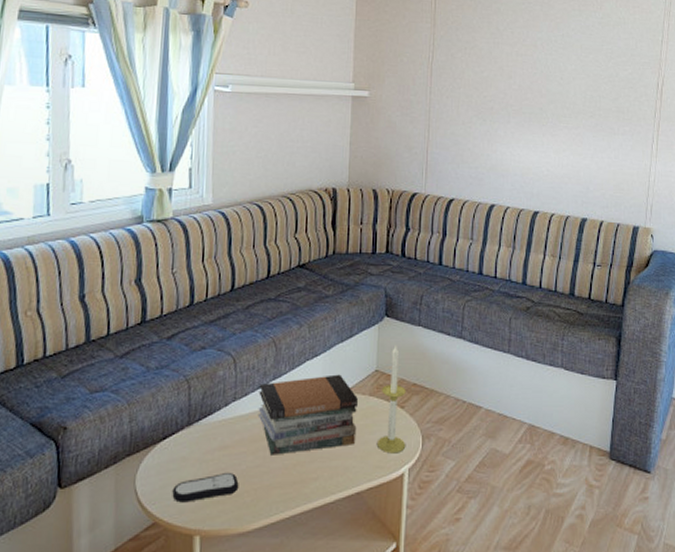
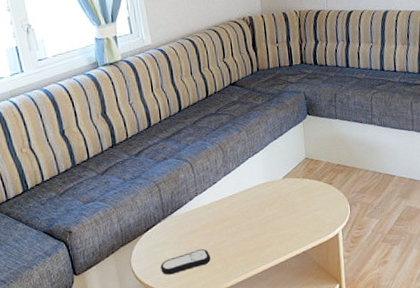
book stack: present [257,374,358,455] -> none [214,165,297,233]
candle: present [376,345,406,454] -> none [312,136,337,220]

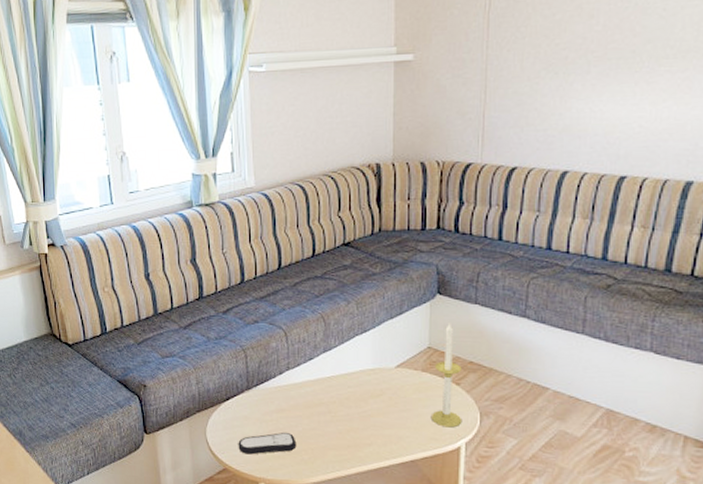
candle: none [312,136,337,220] -> present [430,323,462,428]

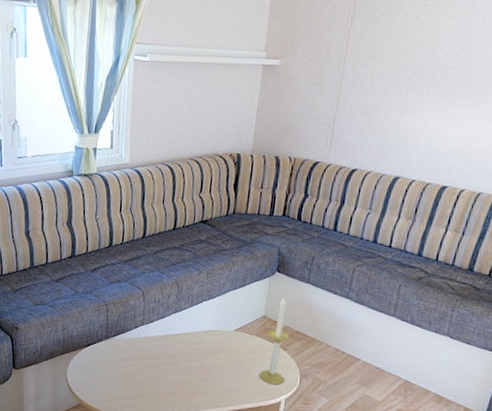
remote control: present [238,432,297,455] -> none [93,377,144,394]

